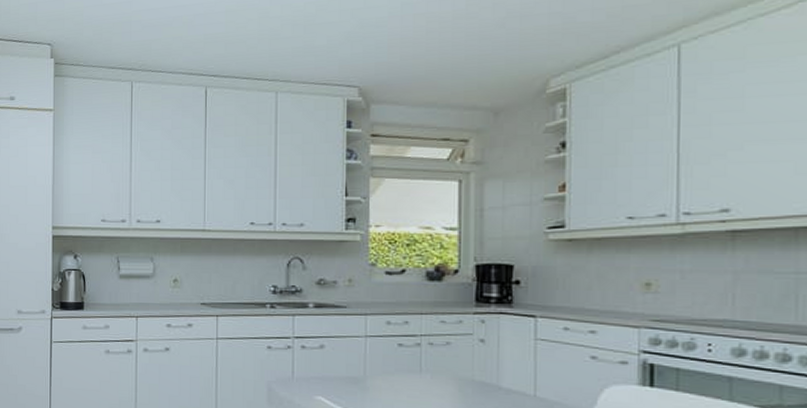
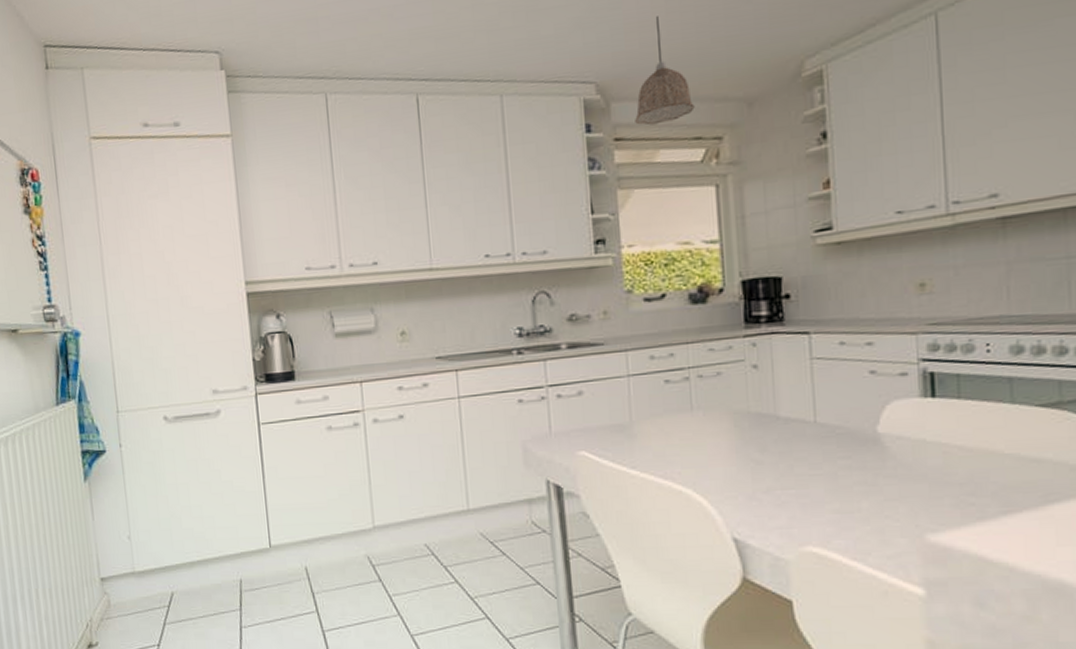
pendant lamp: none [391,35,445,126] -> present [635,16,695,126]

